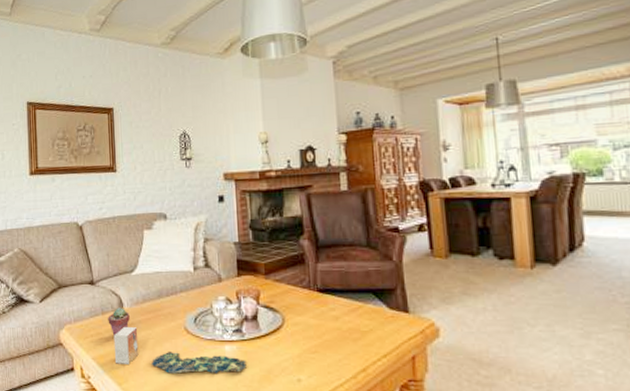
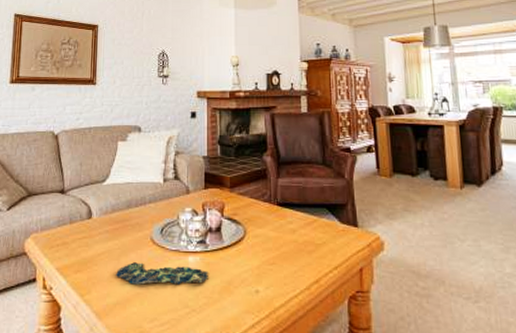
potted succulent: present [108,308,130,336] -> none [75,217,98,246]
small box: present [113,326,139,364] -> none [78,236,105,275]

